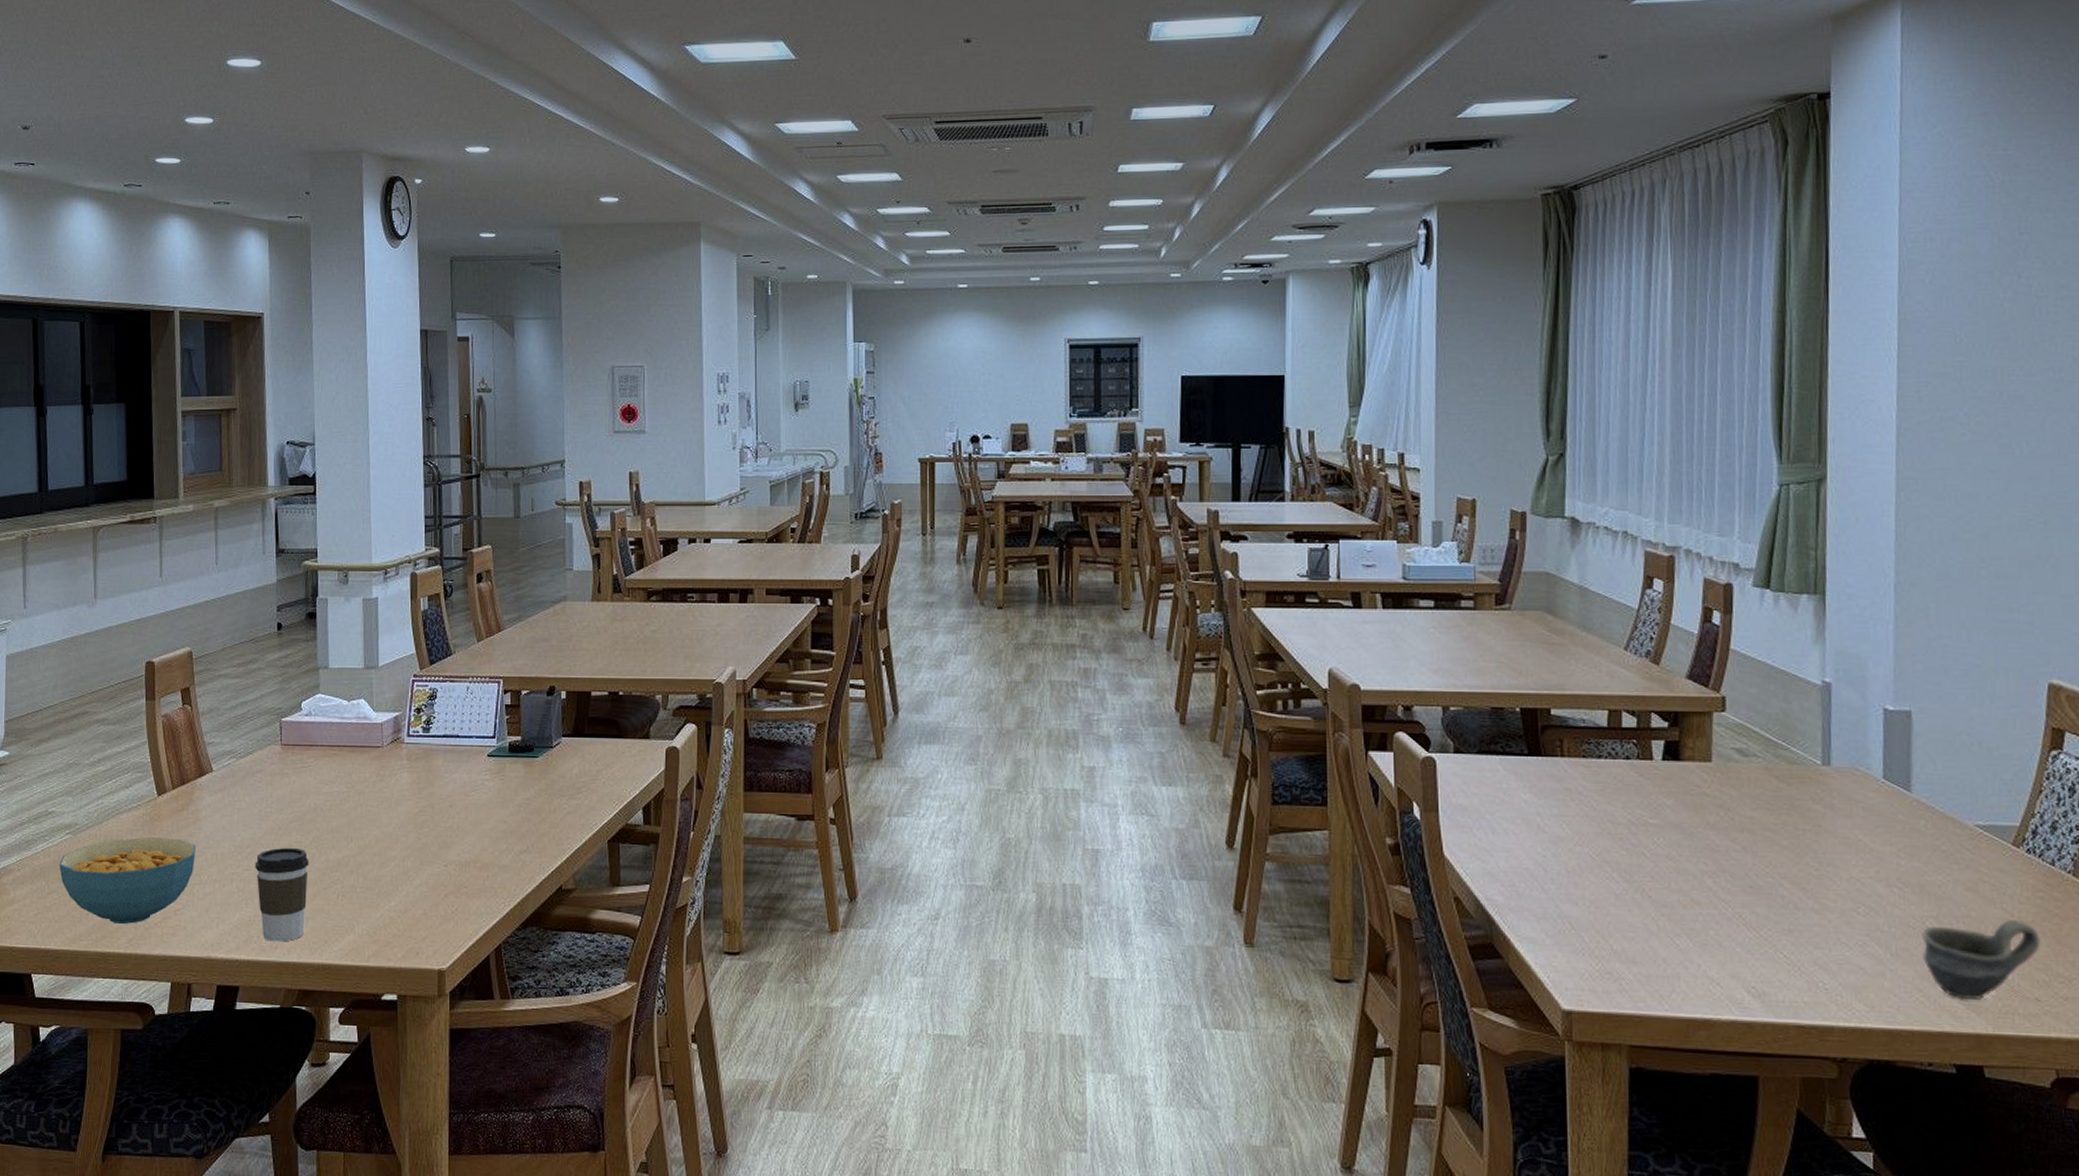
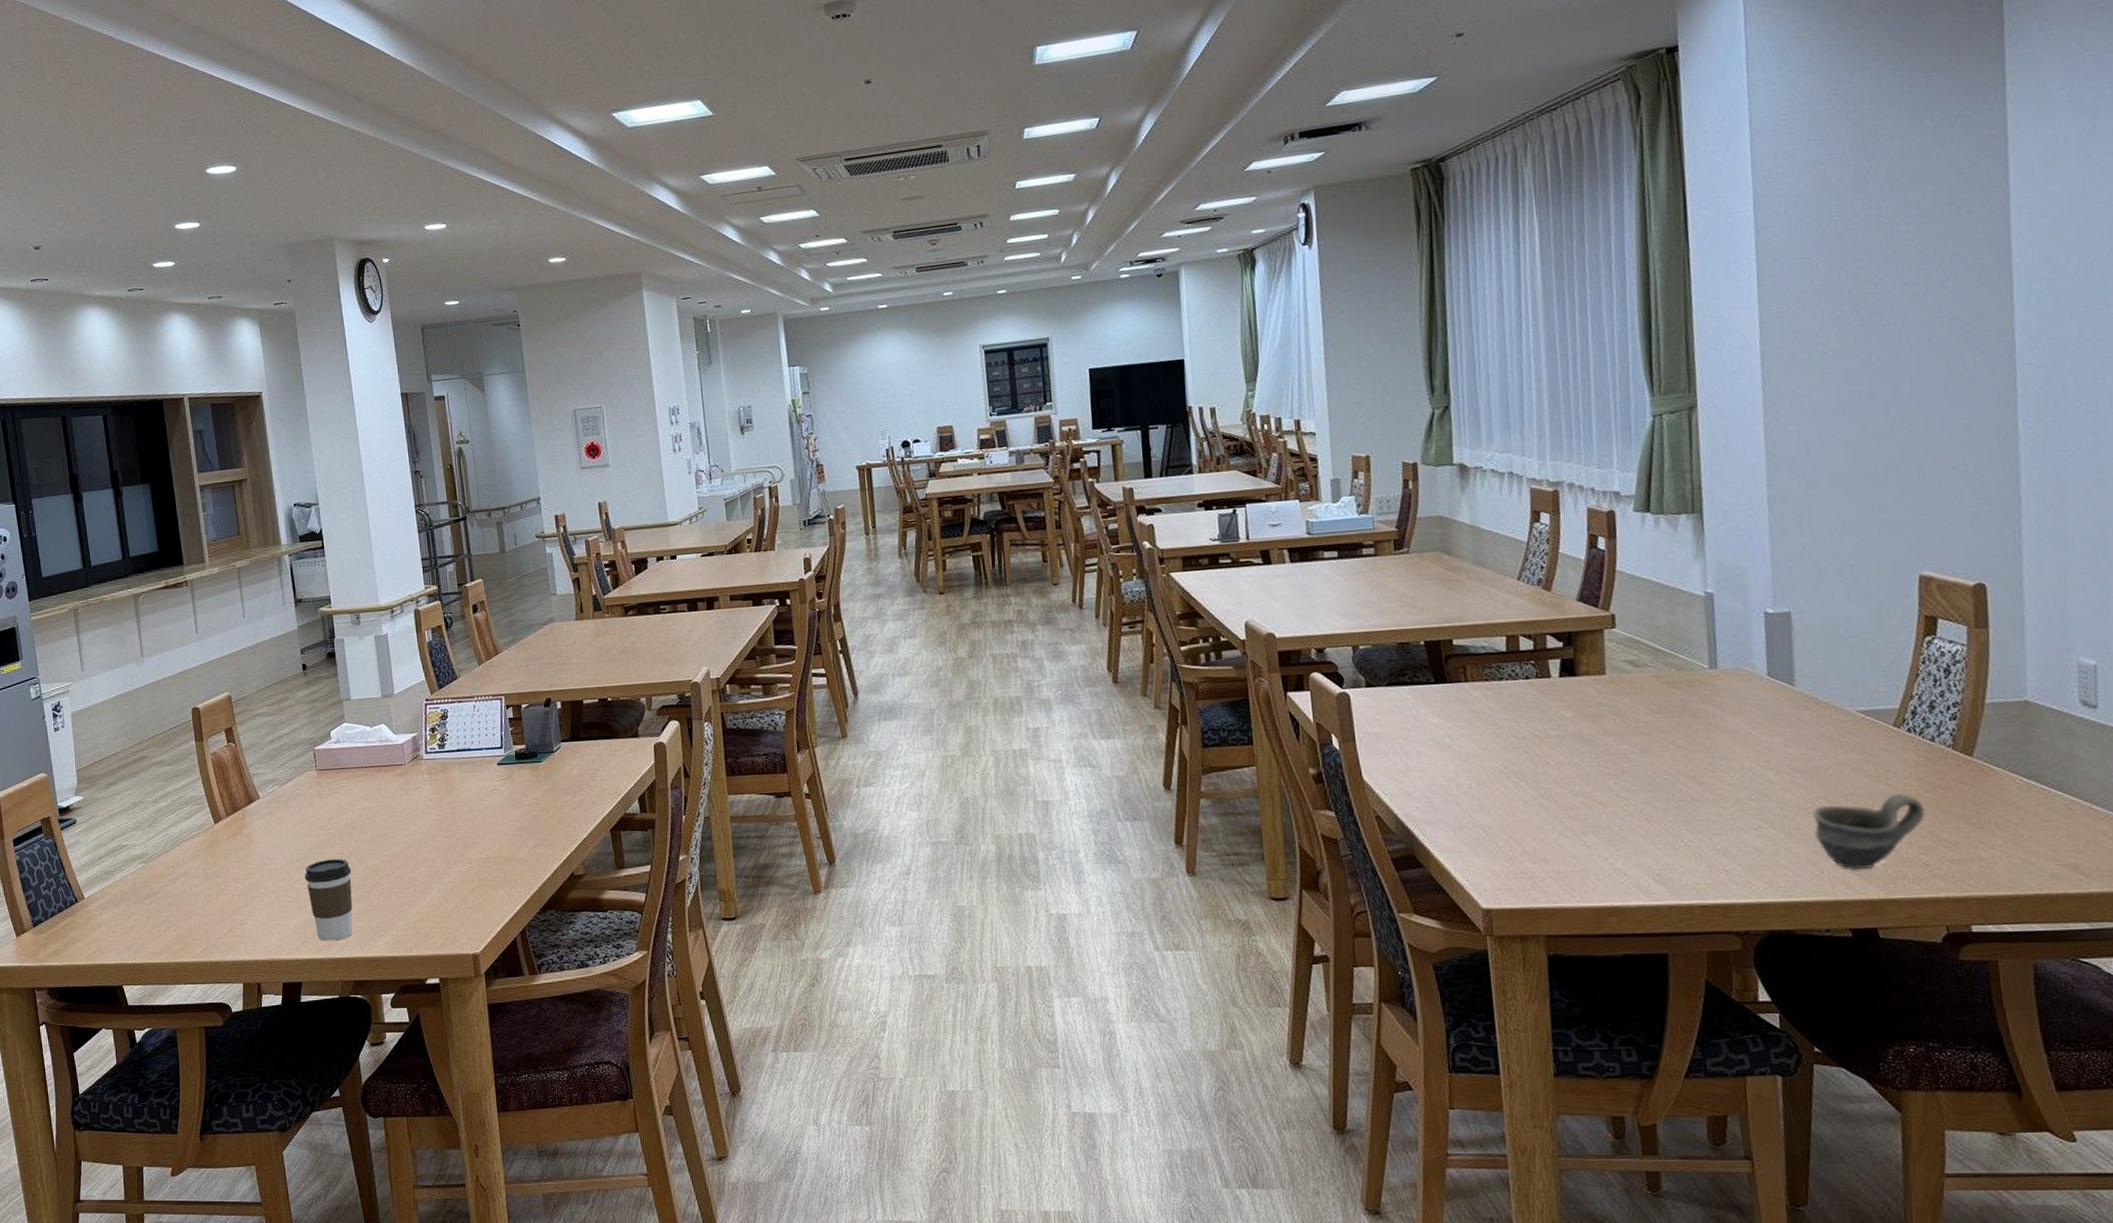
cereal bowl: present [59,837,197,925] -> none [136,859,253,937]

